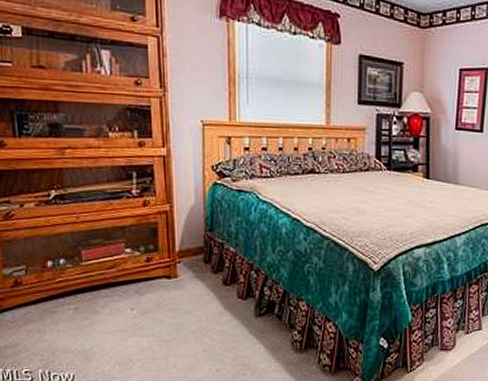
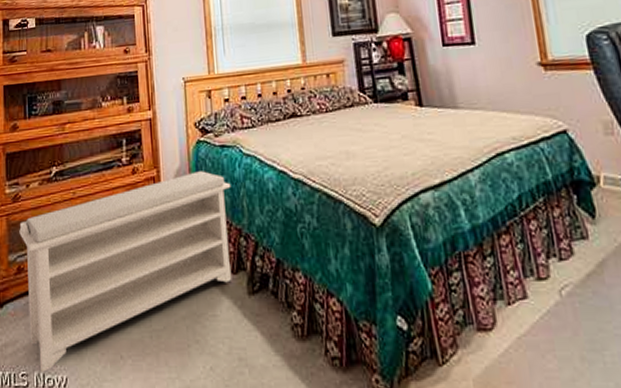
bench: none [14,210,246,371] -> present [19,171,232,374]

